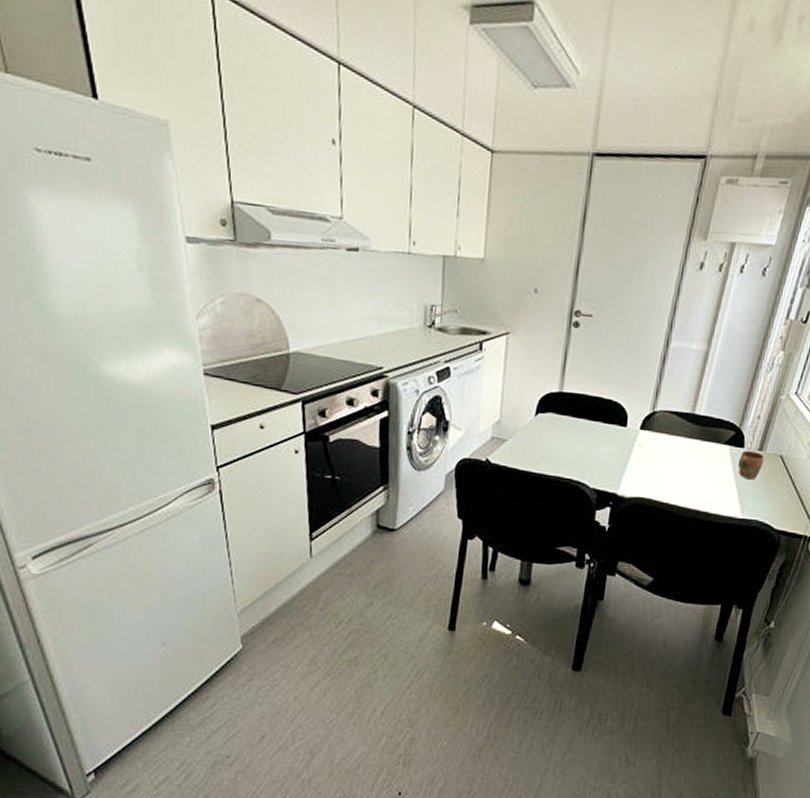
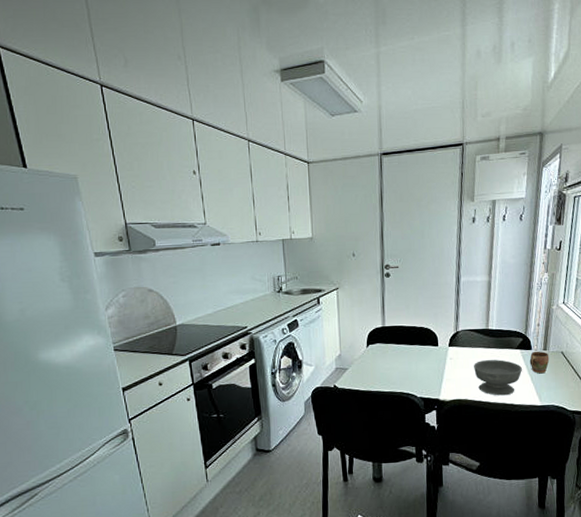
bowl: none [666,452,727,501] -> present [474,359,522,396]

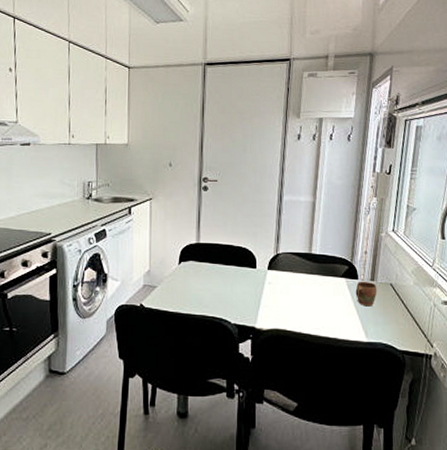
bowl: present [474,359,522,396] -> none [294,286,347,328]

